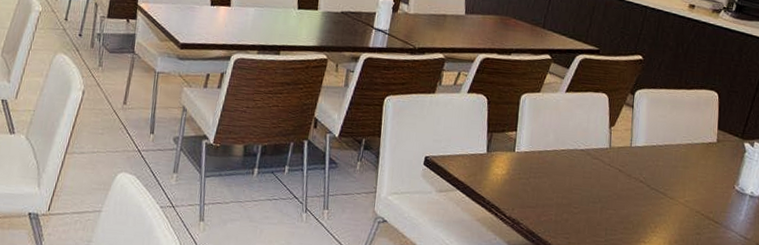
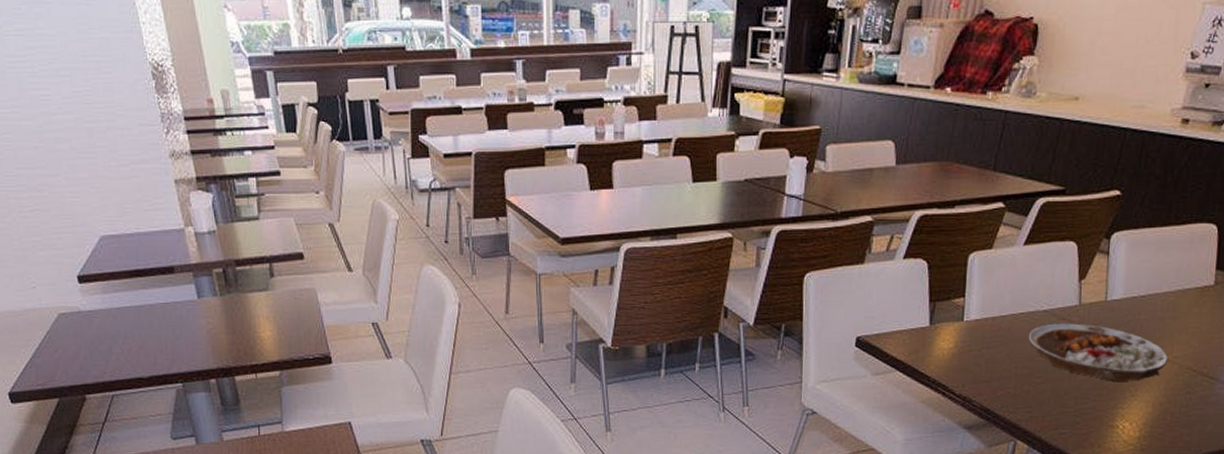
plate: none [568,161,682,219] -> present [1029,323,1169,383]

